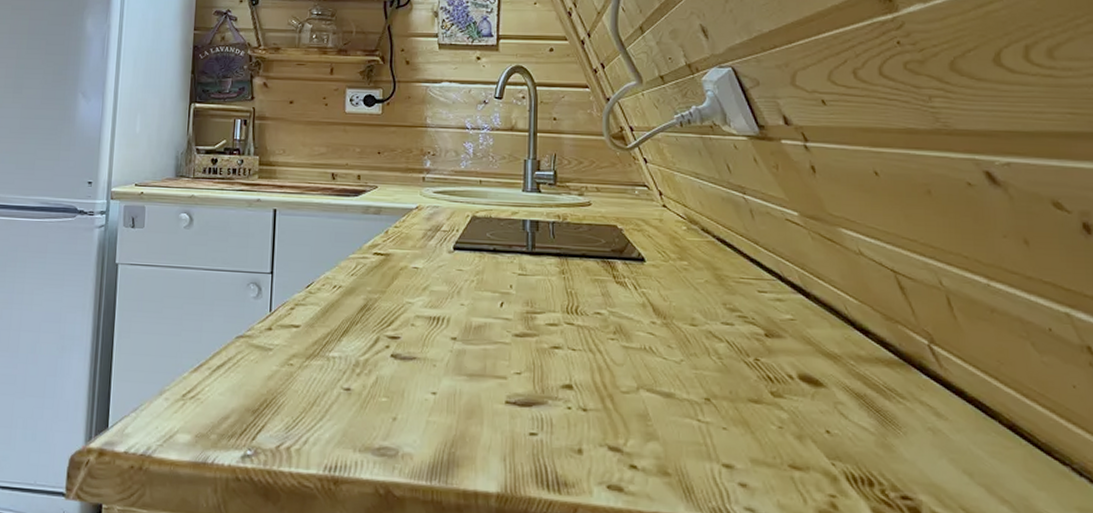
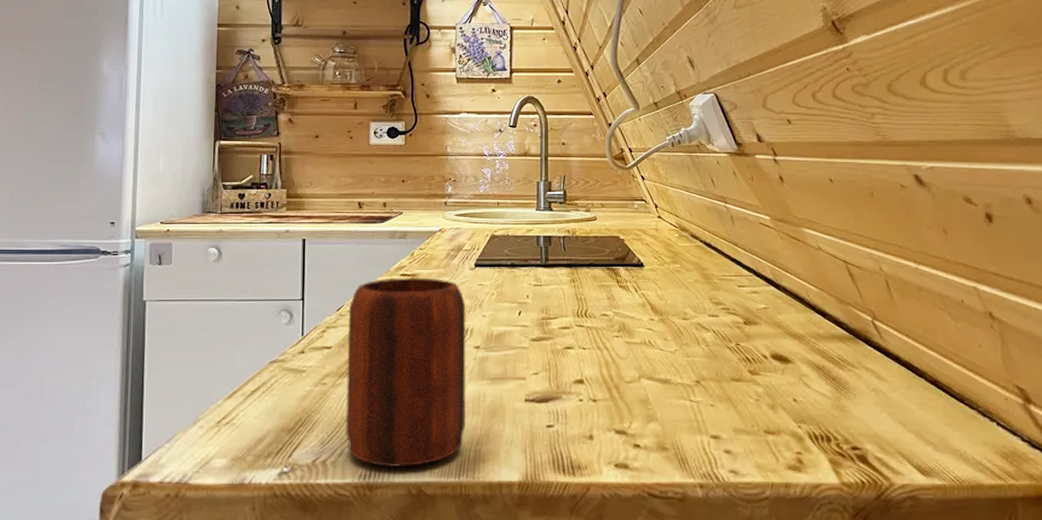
mug: none [312,256,443,463] -> present [346,278,466,467]

